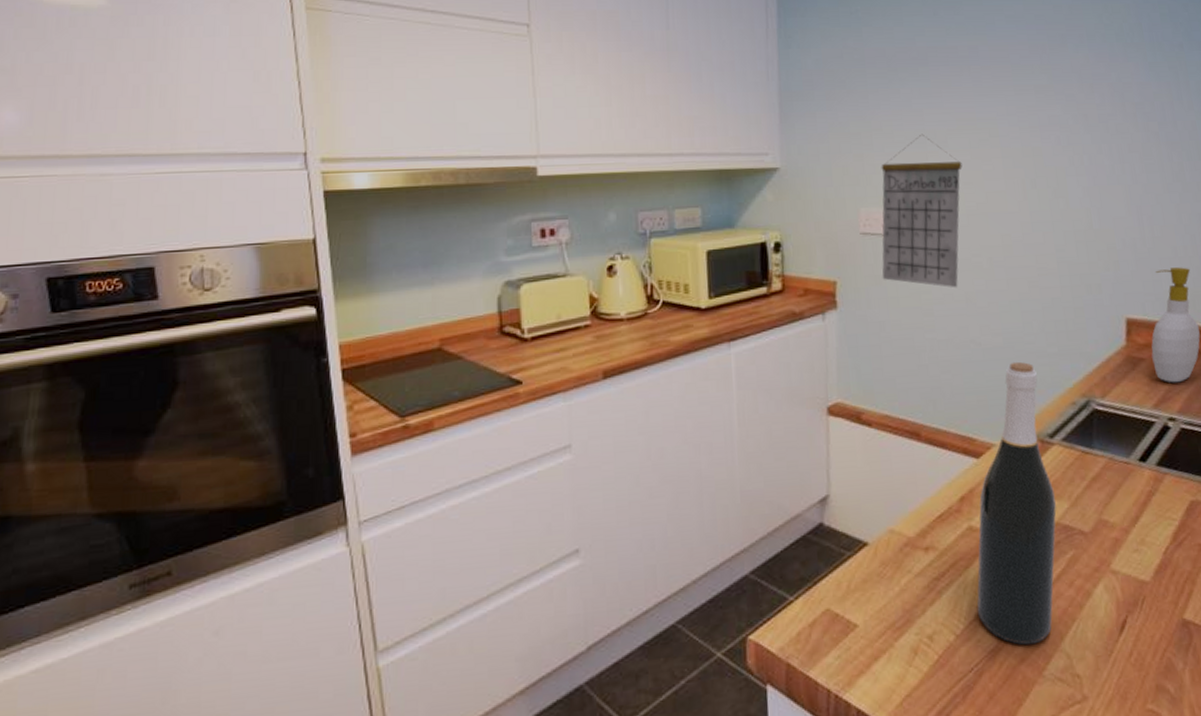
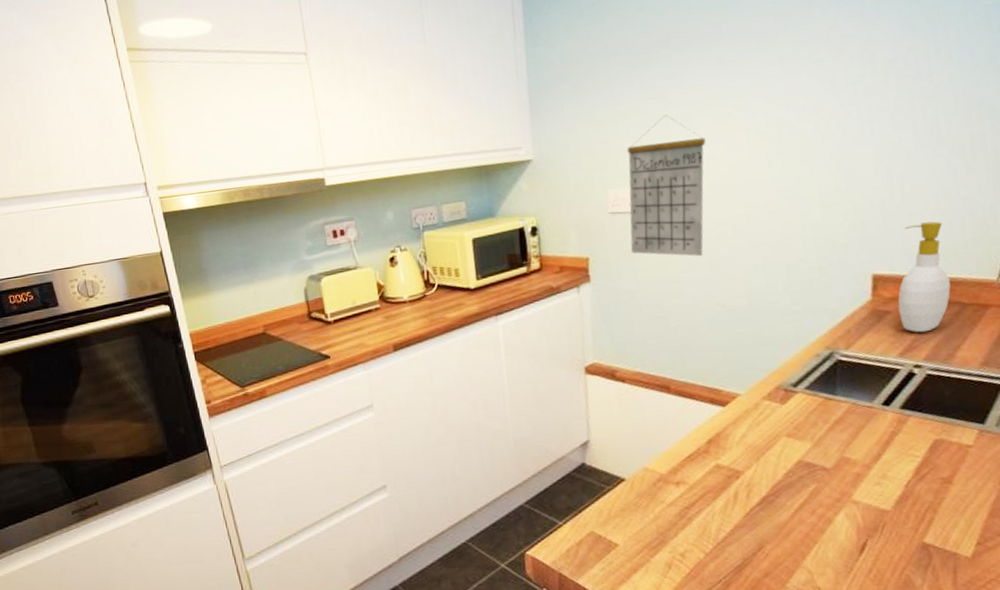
wine bottle: present [977,361,1057,646] -> none [724,320,800,563]

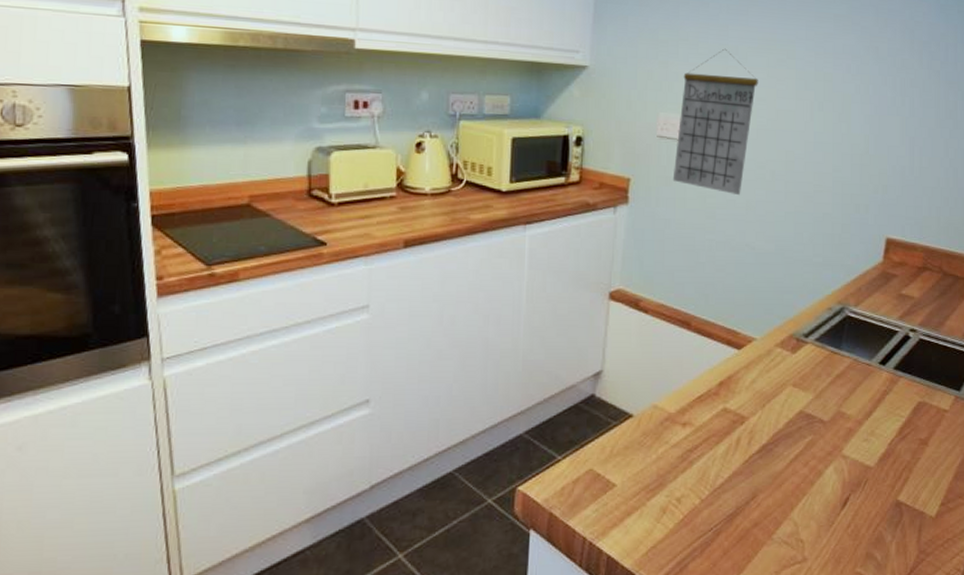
soap bottle: present [898,221,951,333] -> none [904,196,949,299]

